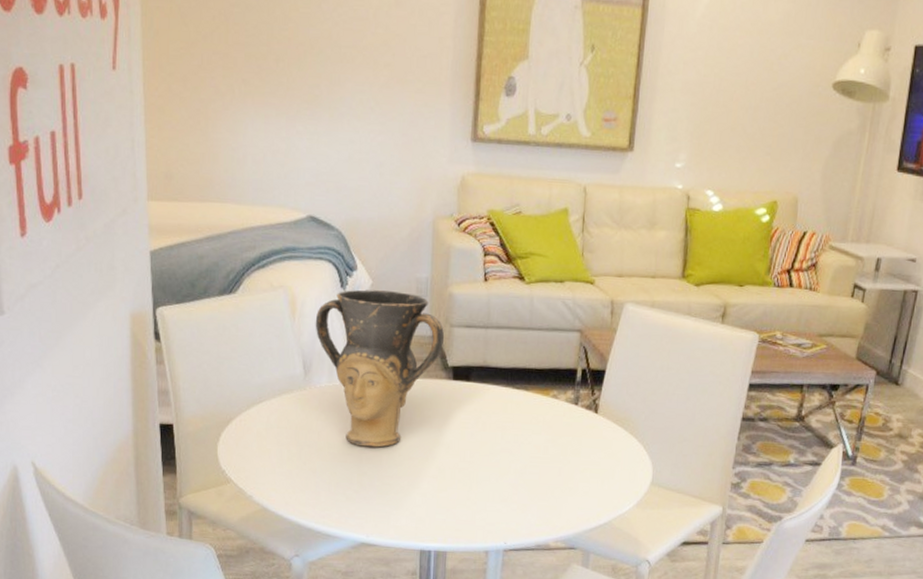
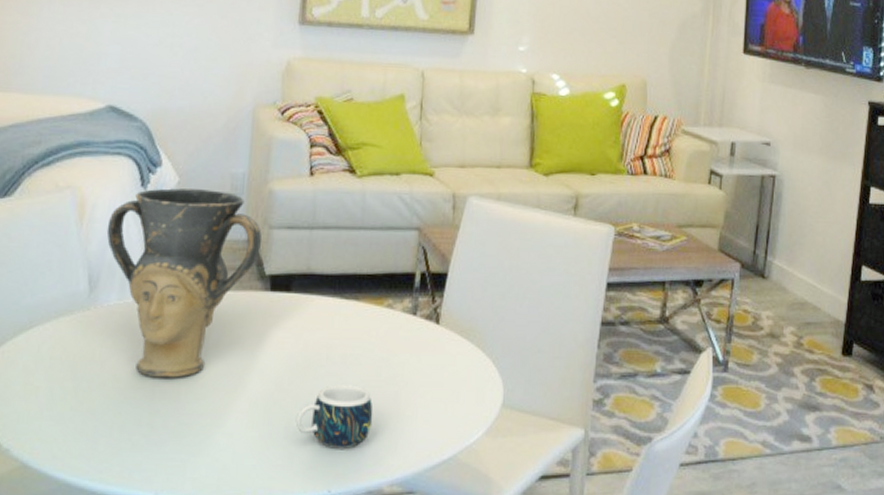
mug: none [476,459,541,511] -> present [295,385,373,449]

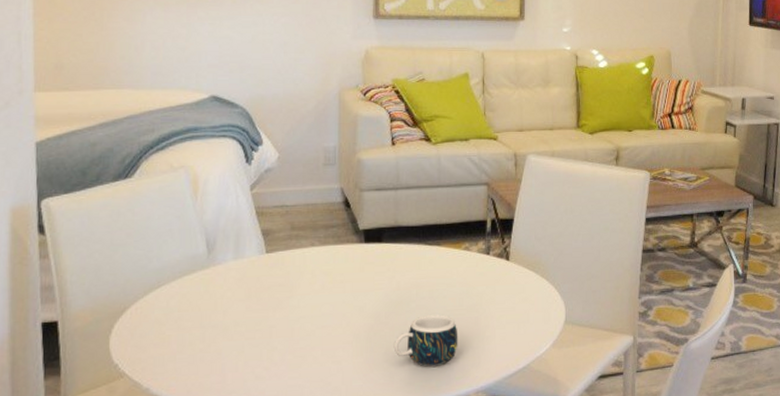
vase: present [106,188,262,378] -> none [219,162,355,321]

